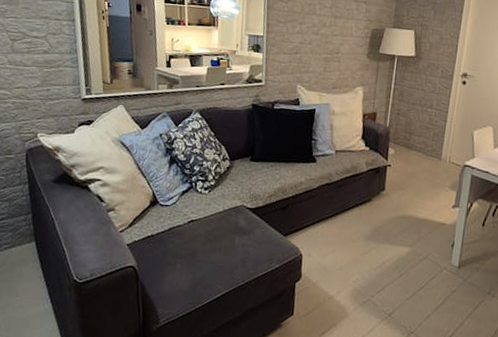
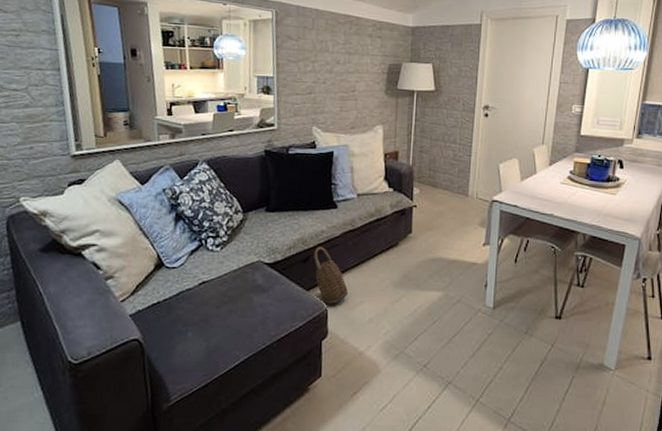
basket: none [292,196,323,251] -> present [314,246,349,304]

